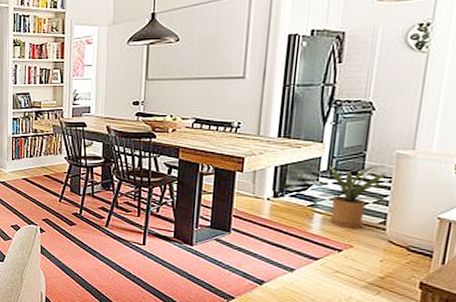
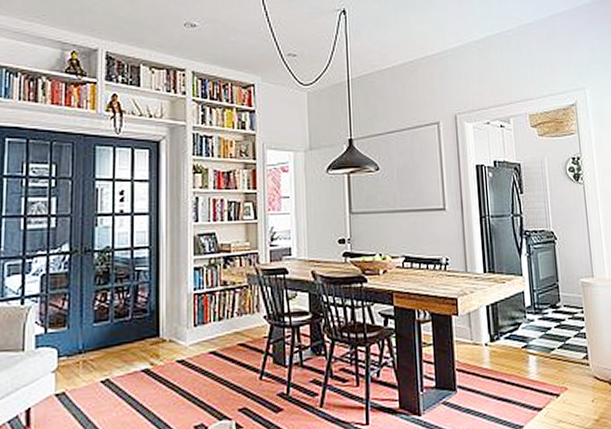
house plant: present [312,165,392,229] -> none [518,295,589,369]

